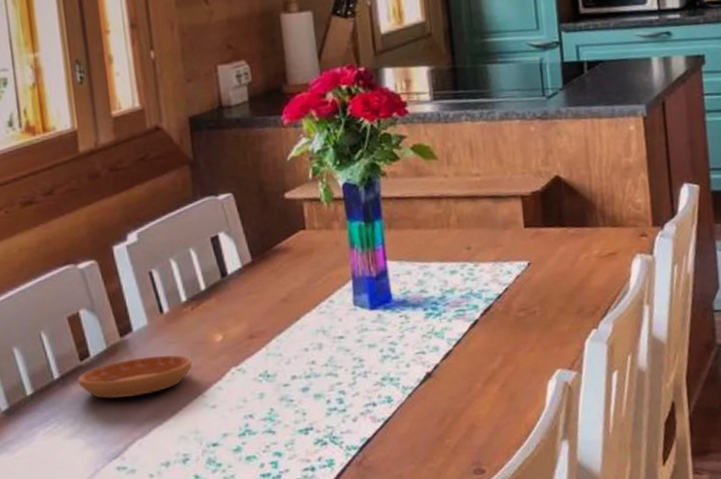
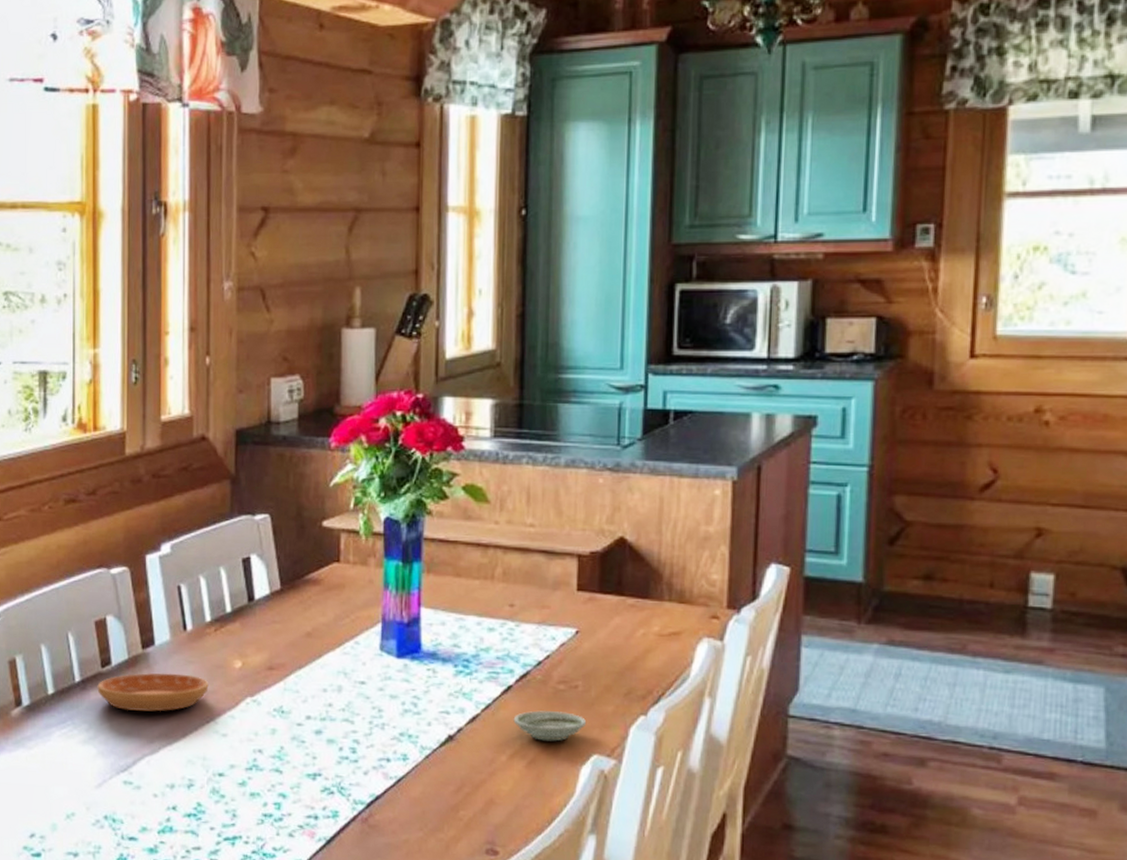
saucer: none [483,336,548,365] -> present [513,710,587,742]

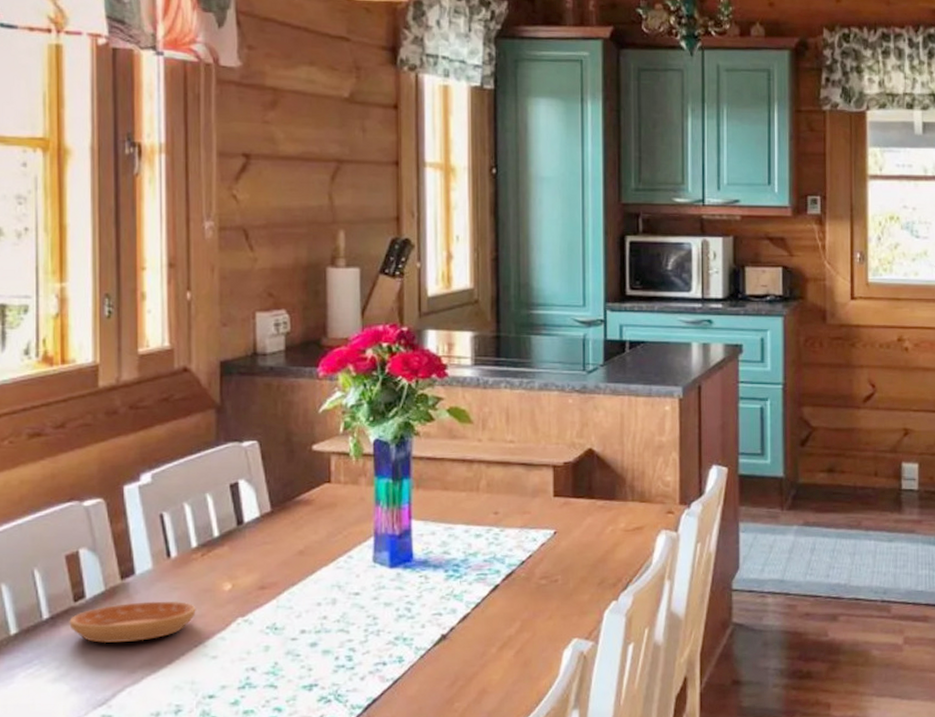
saucer: present [513,710,587,742] -> none [501,604,567,631]

